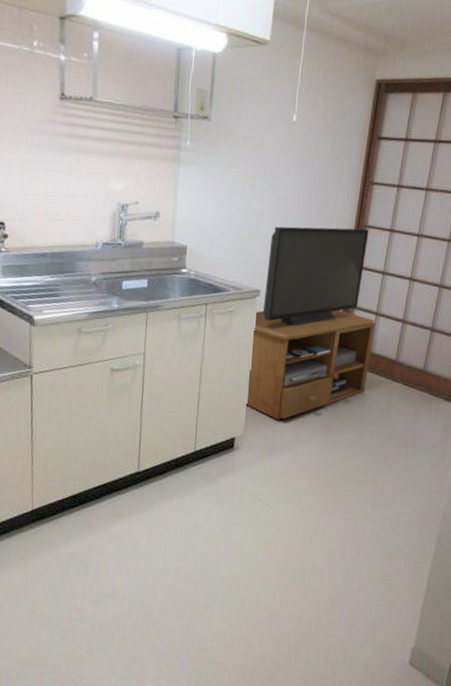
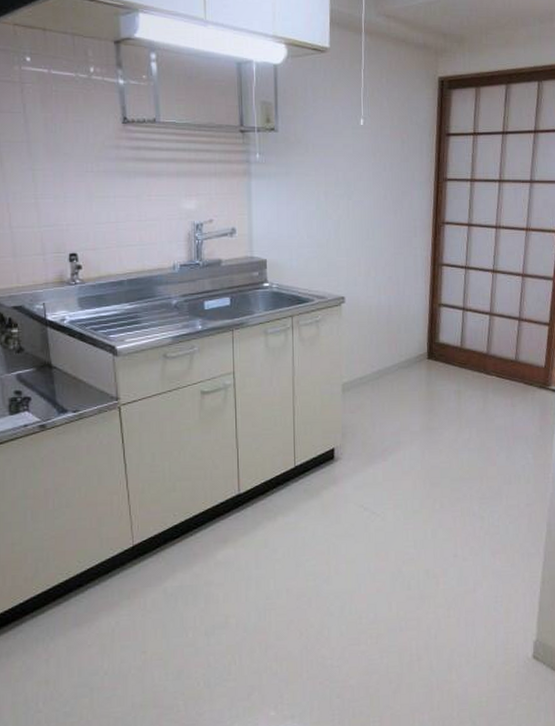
tv stand: present [244,226,376,419] -> none [340,225,464,425]

